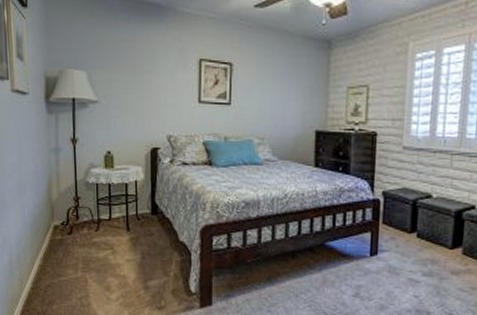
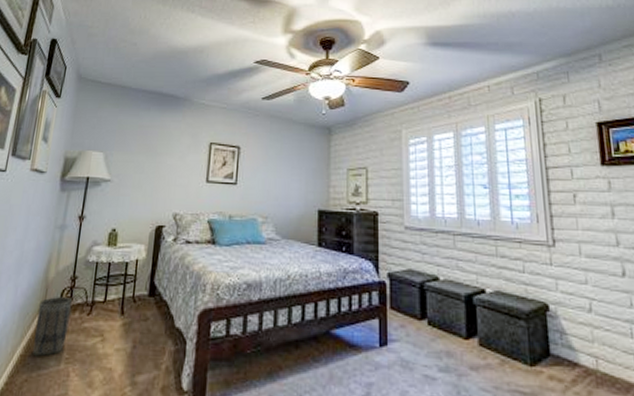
basket: none [48,215,80,267] -> present [32,296,72,357]

